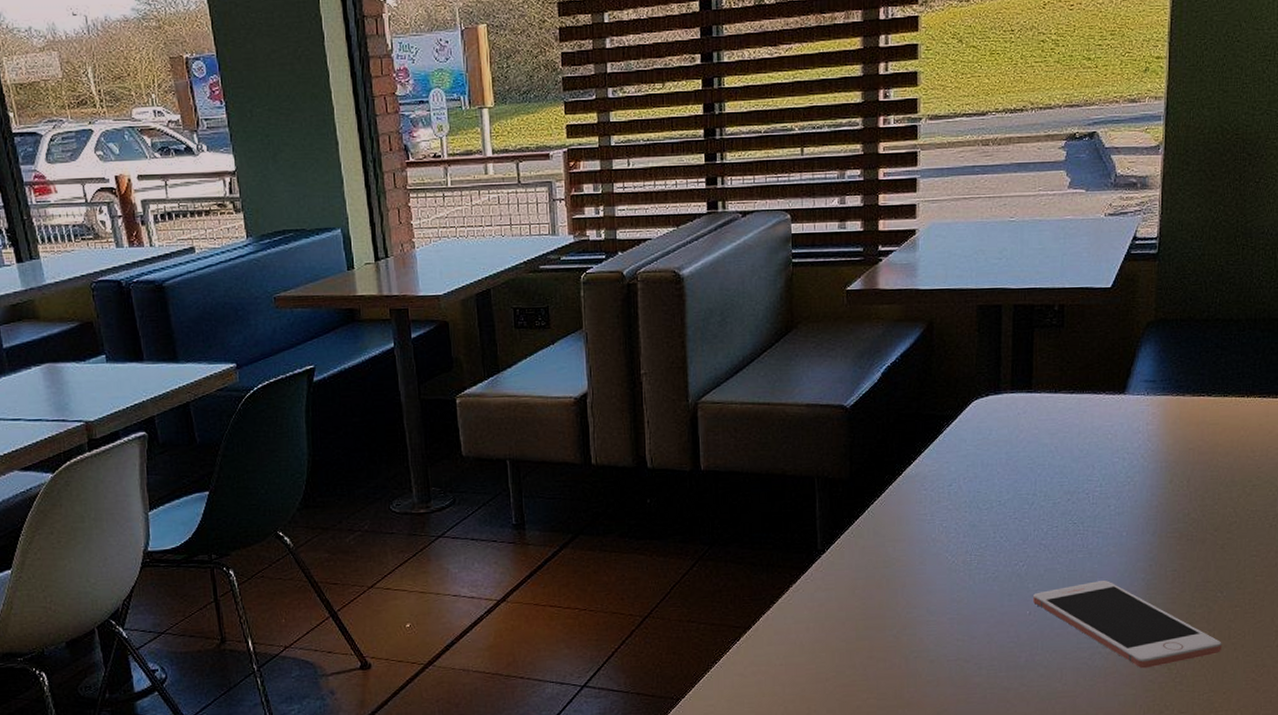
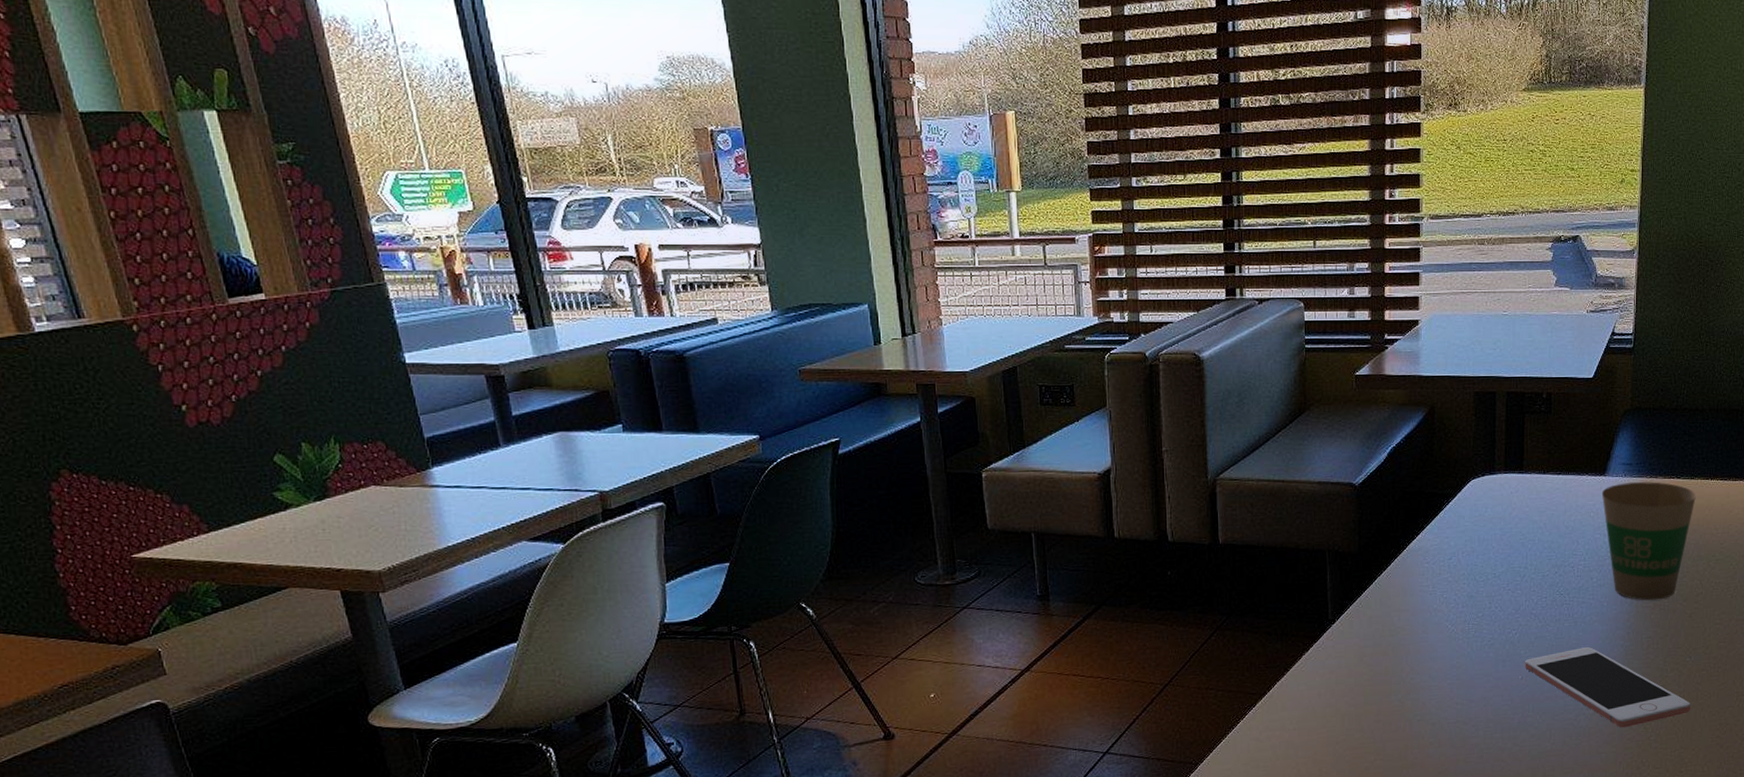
paper cup: none [1120,400,1229,530] -> present [1601,482,1696,601]

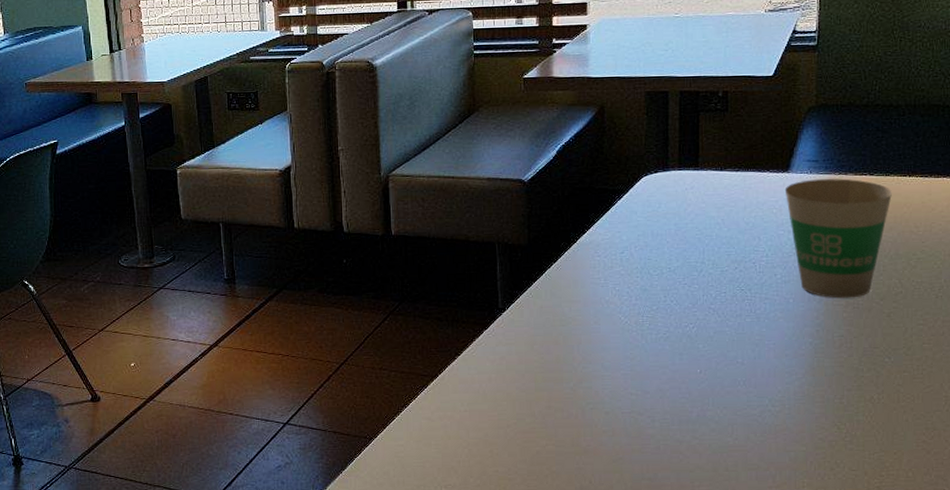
cell phone: present [1525,647,1691,728] -> none [704,344,891,427]

